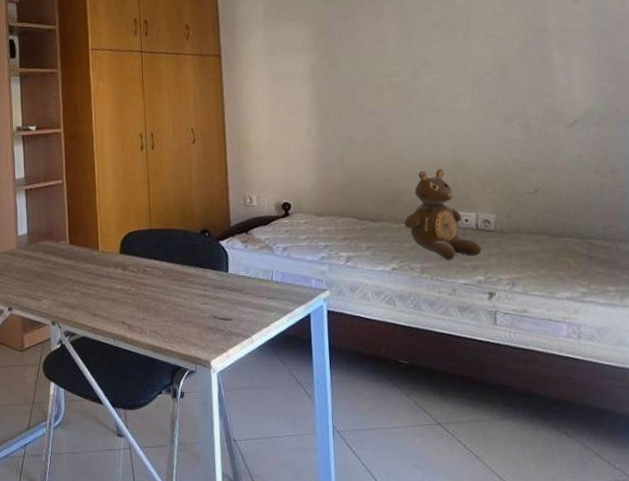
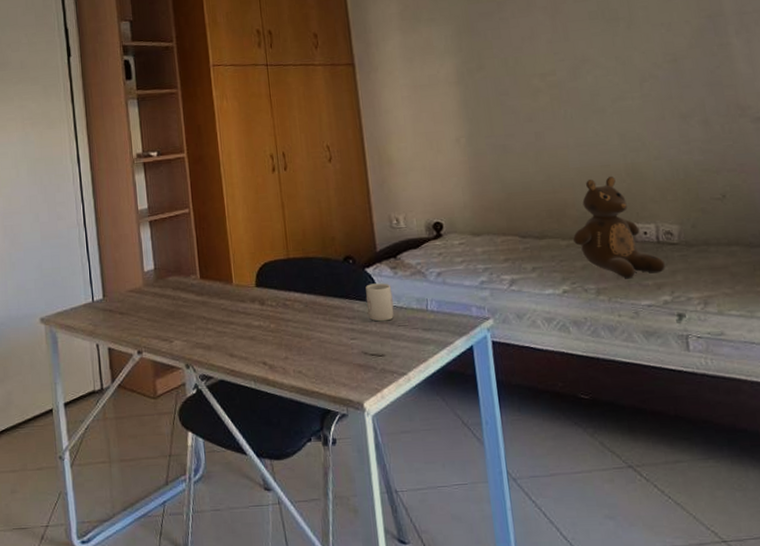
mug: none [218,255,243,289] -> present [365,283,394,322]

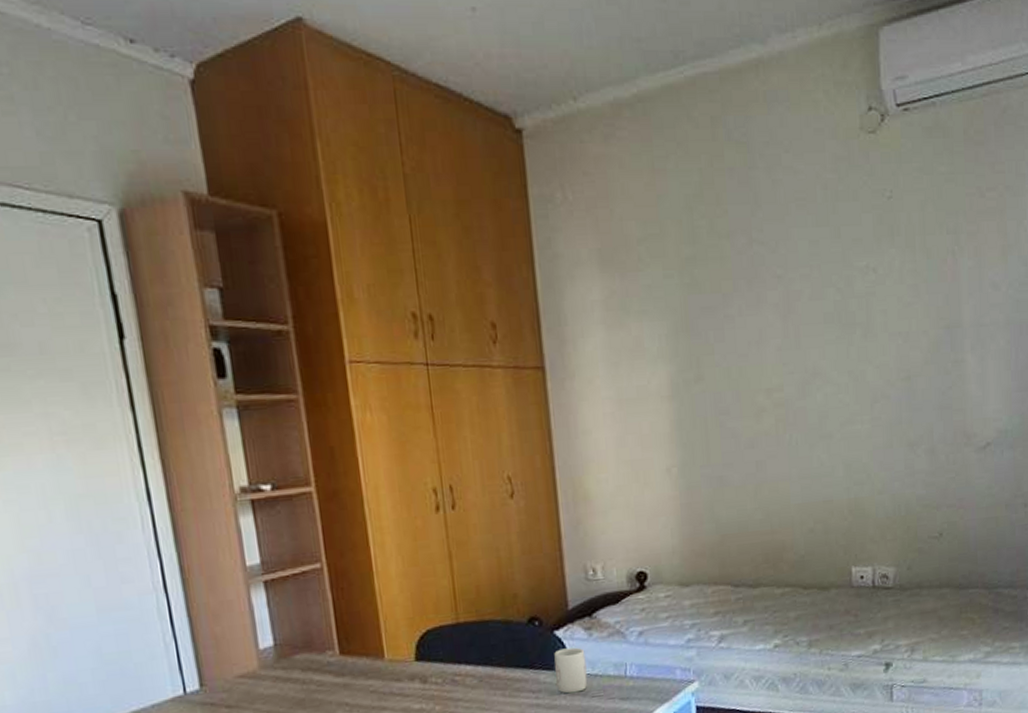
teddy bear: present [573,175,666,279] -> none [789,513,879,629]

